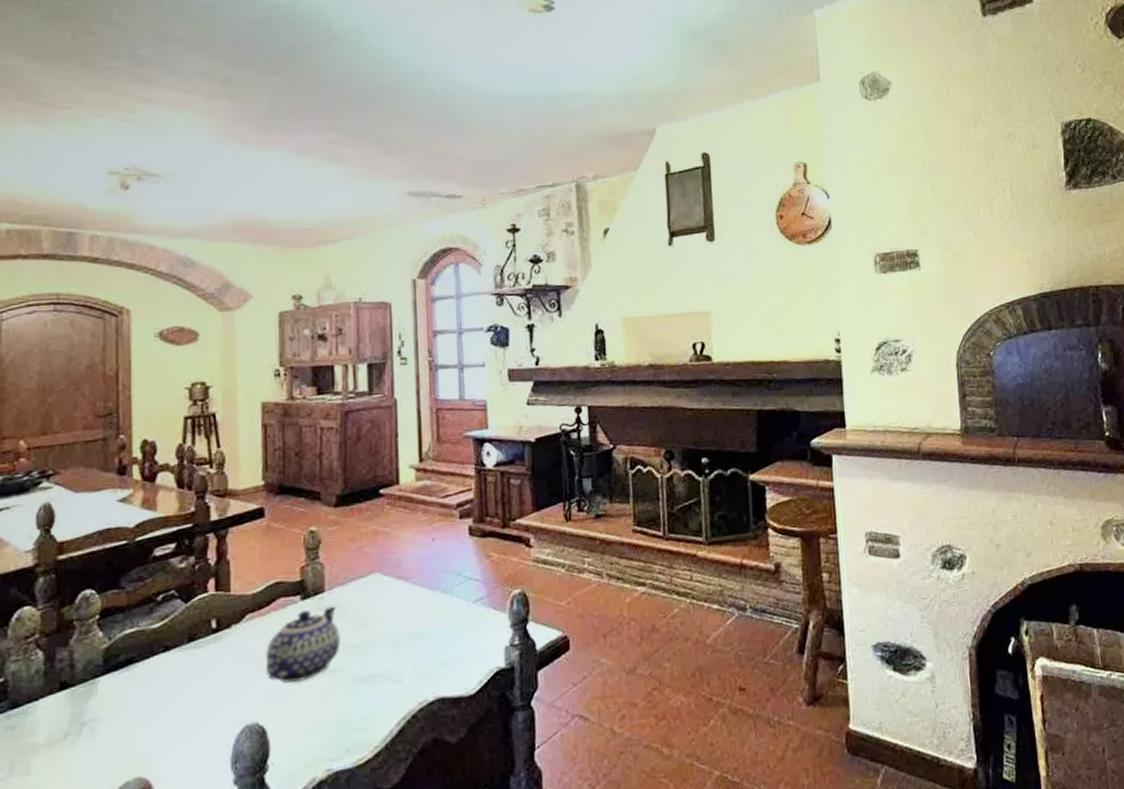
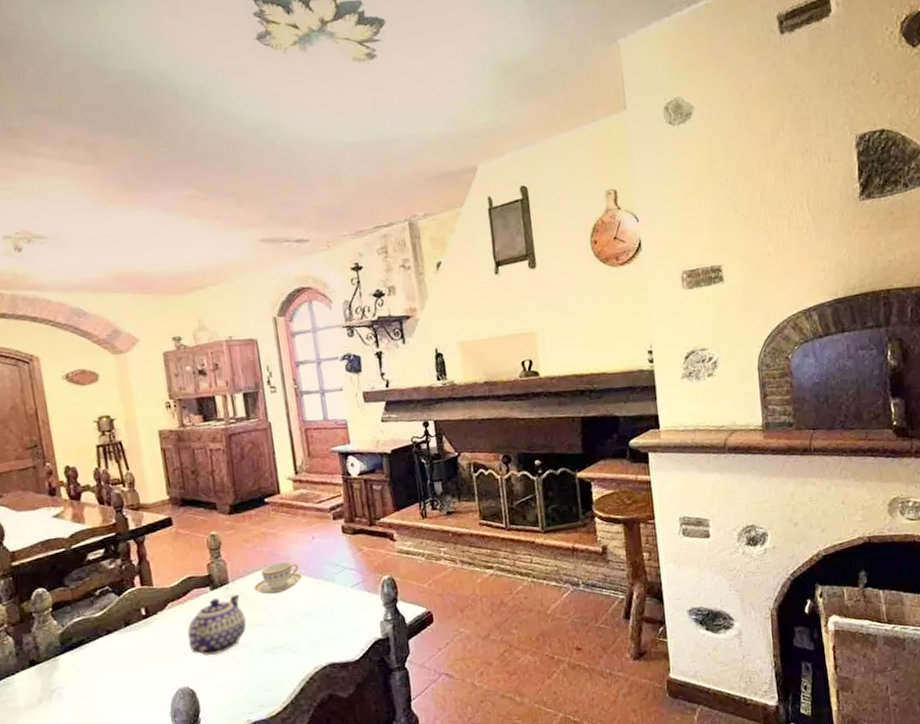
teacup: none [355,568,416,608] -> present [254,562,303,594]

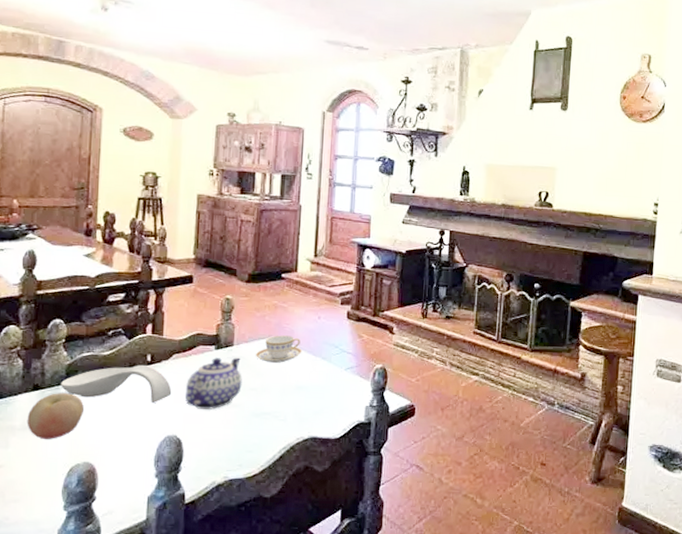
fruit: none [29,662,88,715] -> present [27,393,84,439]
spoon rest: none [56,619,175,665] -> present [60,364,172,403]

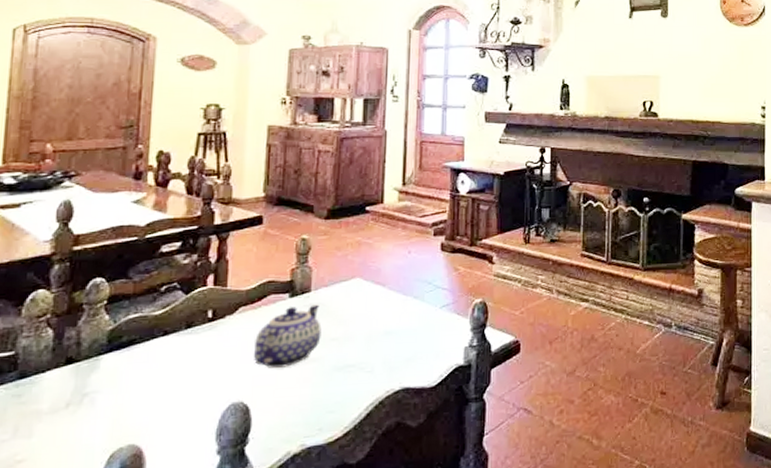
fruit: present [27,393,84,439] -> none [56,364,129,422]
spoon rest: present [60,364,172,403] -> none [99,322,238,367]
teacup: present [256,335,302,363] -> none [337,275,391,307]

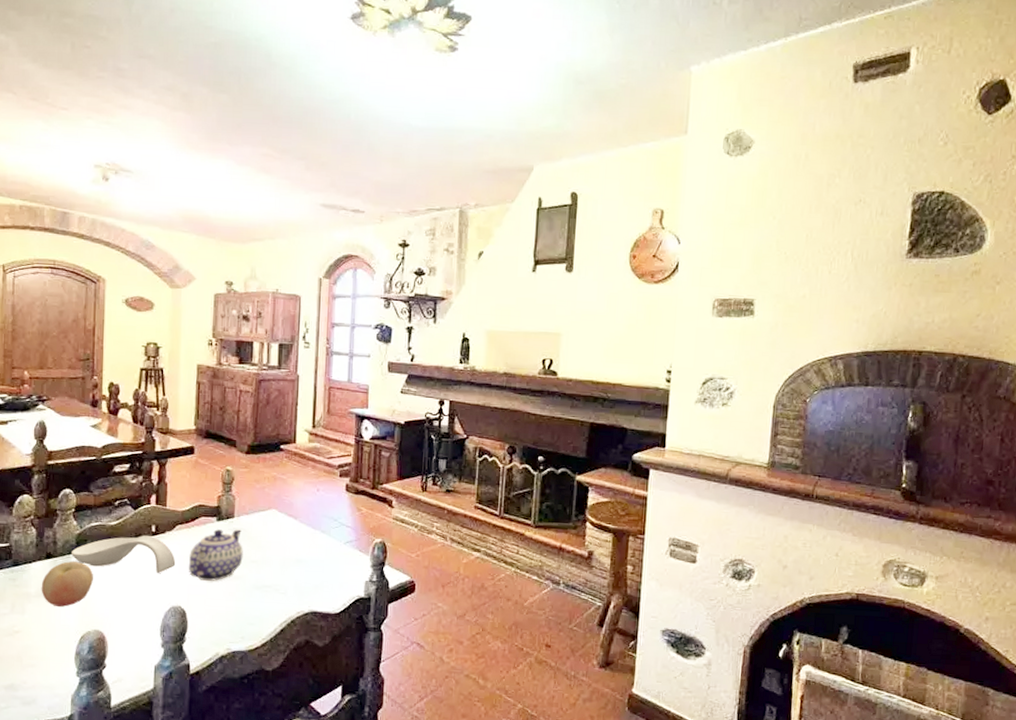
fruit: none [56,364,129,422] -> present [41,561,93,607]
spoon rest: none [99,322,238,367] -> present [71,535,176,573]

